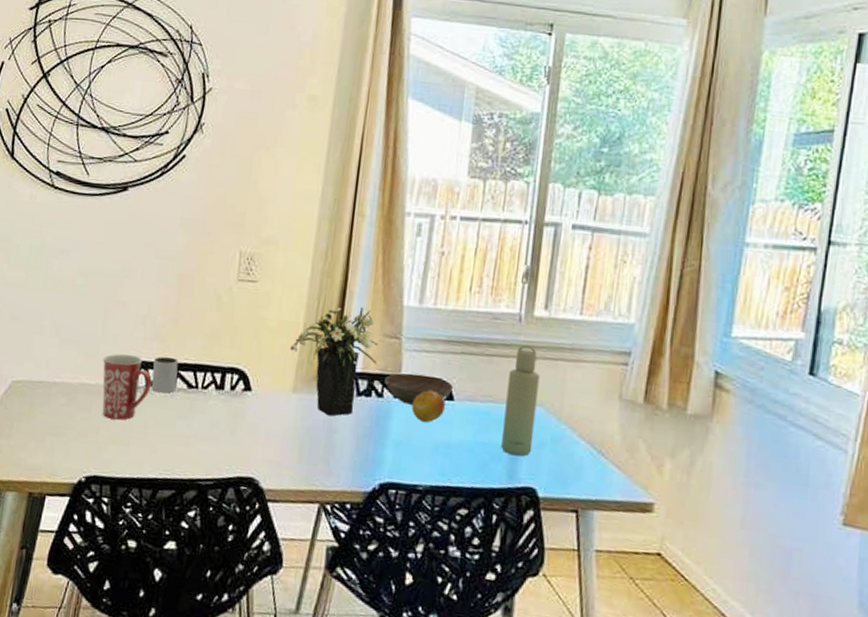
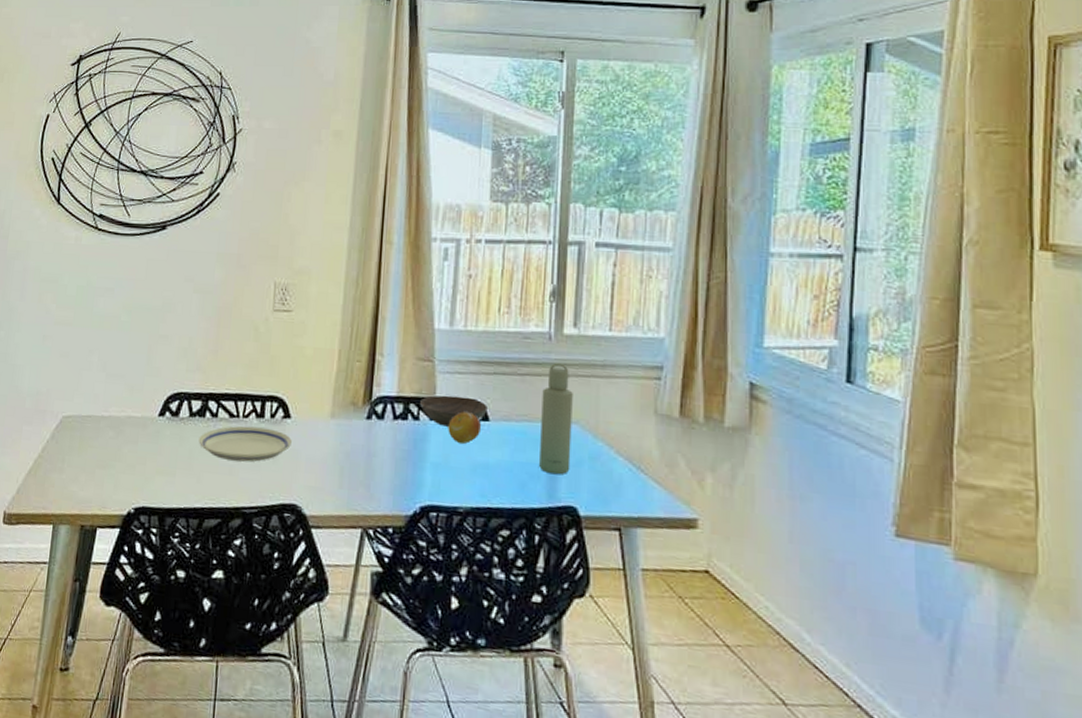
mug: present [102,353,152,420] -> none [147,386,195,451]
cup: present [151,356,179,394] -> none [194,387,220,424]
plate: none [155,397,251,434] -> present [198,426,292,462]
flower arrangement: present [290,306,379,416] -> none [326,331,412,441]

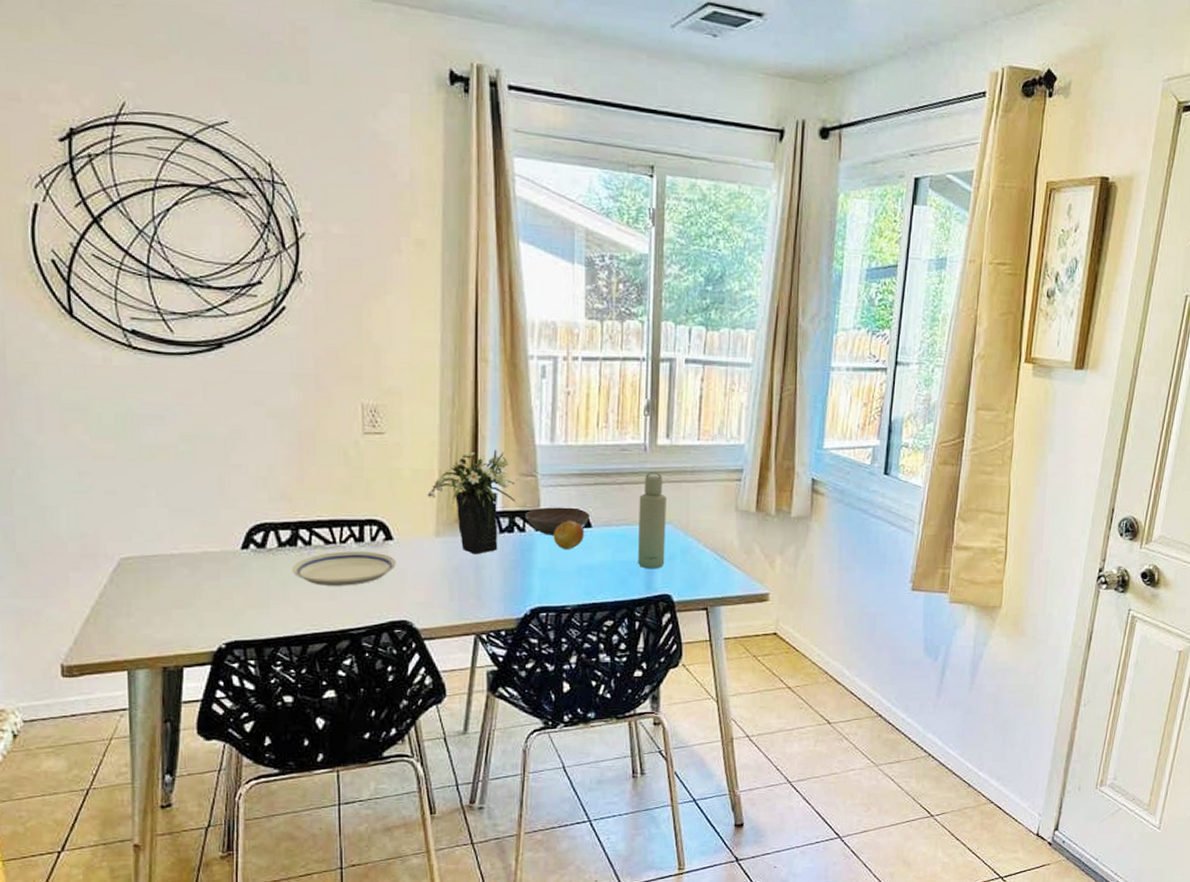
flower arrangement: none [326,331,412,441] -> present [428,449,516,555]

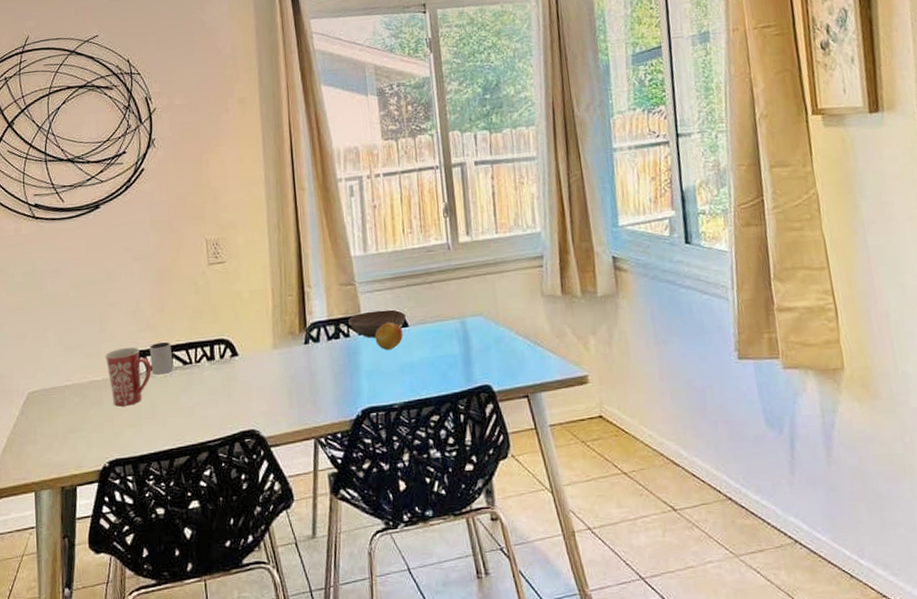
mug: none [224,517,284,584] -> present [104,347,152,407]
cup: none [282,515,313,552] -> present [149,341,174,375]
plate: present [292,551,396,586] -> none [158,368,242,403]
flower arrangement: present [428,449,516,555] -> none [264,264,339,363]
bottle: present [638,470,666,569] -> none [449,266,481,362]

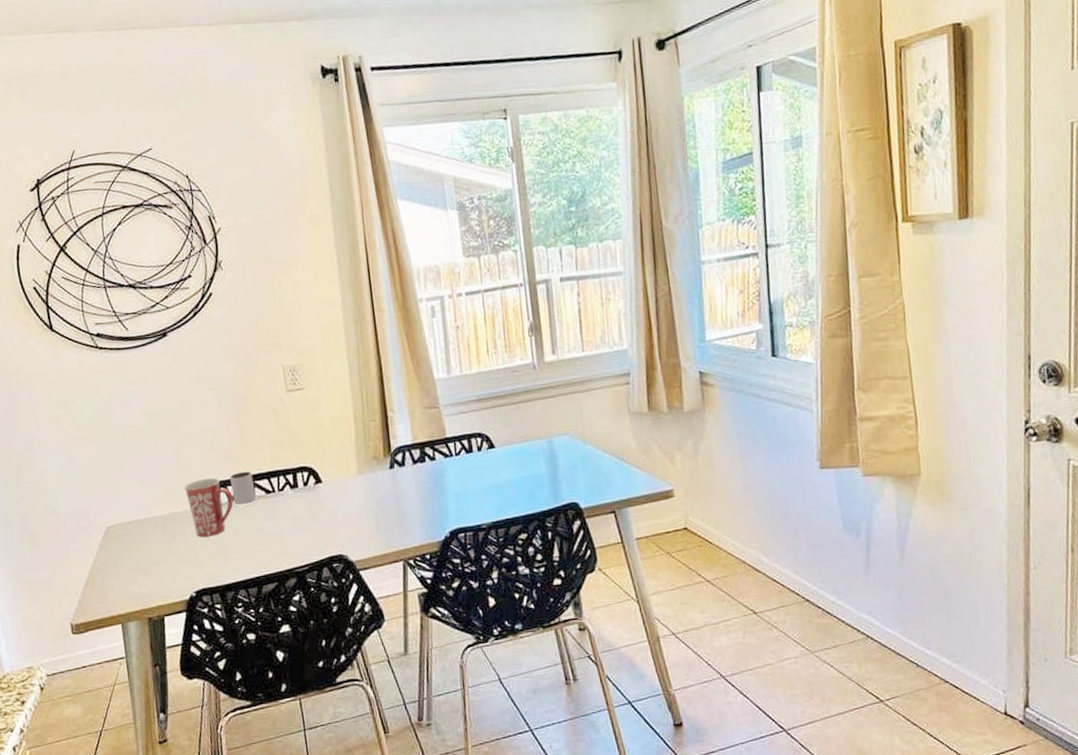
bowl: present [348,310,407,338] -> none [433,431,493,461]
fruit: present [375,322,403,350] -> none [461,444,489,472]

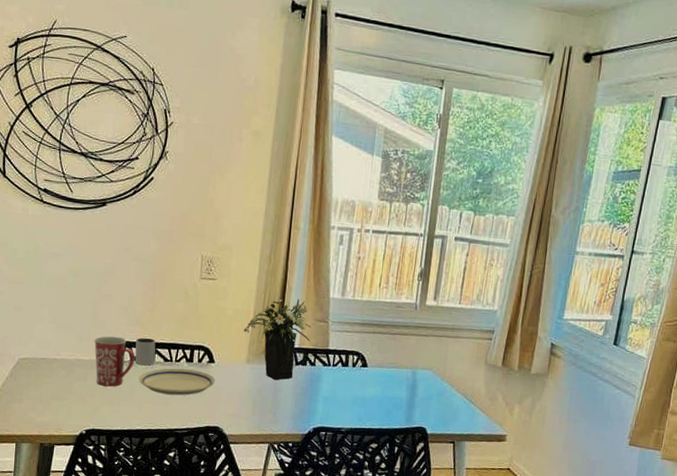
plate: none [241,495,328,531] -> present [139,368,215,396]
flower arrangement: none [346,388,423,487] -> present [244,298,311,380]

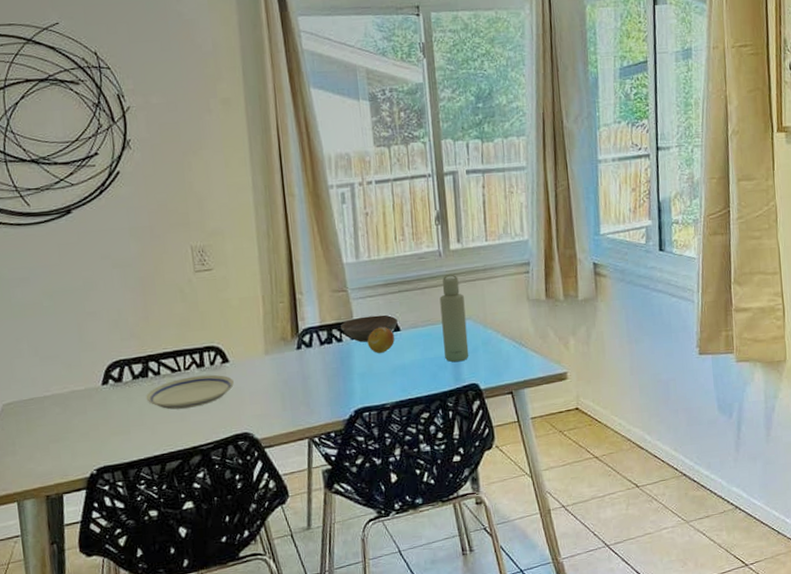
mug: present [93,336,135,387] -> none [86,356,138,415]
cup: present [134,337,156,366] -> none [134,349,162,383]
flower arrangement: present [244,298,311,380] -> none [254,271,331,367]
bowl: none [316,347,368,371] -> present [341,315,399,343]
fruit: none [336,360,361,383] -> present [367,327,395,353]
bottle: none [401,325,430,406] -> present [439,273,469,363]

